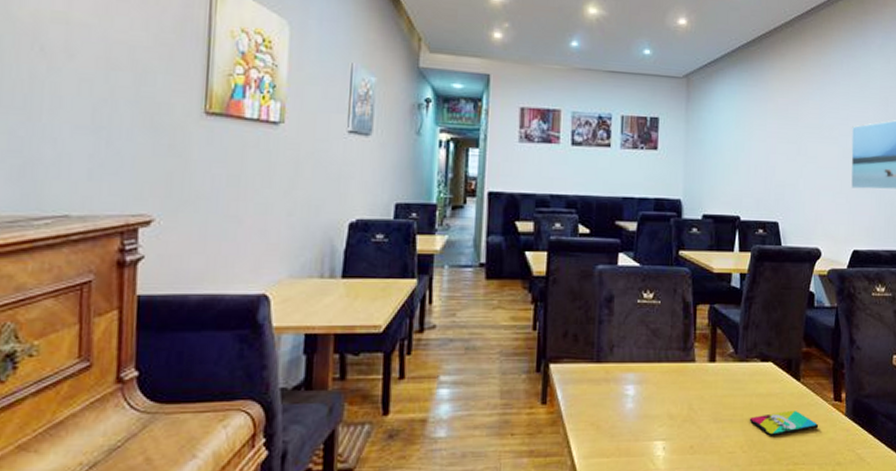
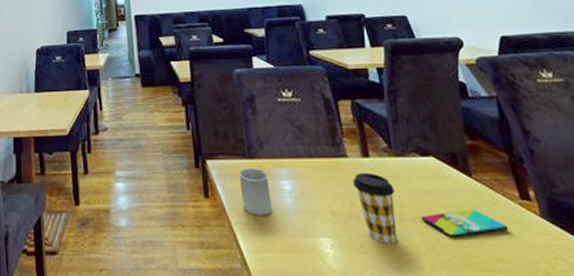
cup: none [582,372,614,421] -> present [239,168,273,215]
coffee cup: none [696,376,732,444] -> present [353,172,398,244]

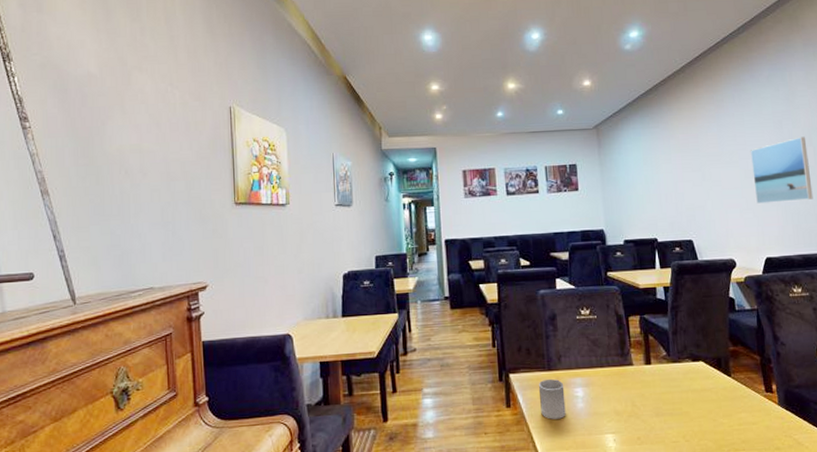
coffee cup: present [353,172,398,244] -> none [636,377,670,435]
smartphone: present [420,209,509,238] -> none [688,402,754,426]

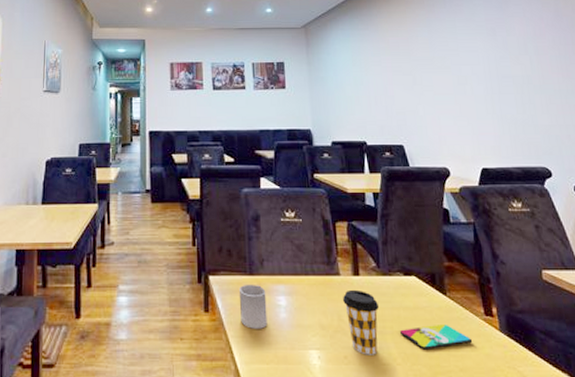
coffee cup: none [636,377,670,435] -> present [343,289,380,355]
smartphone: none [688,402,754,426] -> present [399,323,473,350]
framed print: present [751,136,813,204] -> none [463,45,531,111]

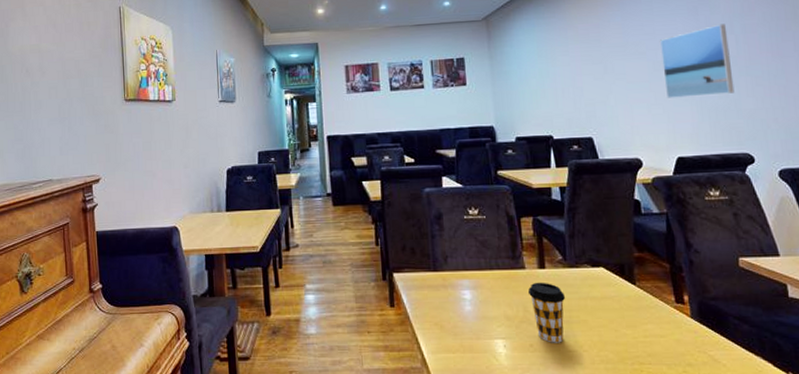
cup: present [240,284,268,329] -> none [424,279,453,321]
smartphone: present [399,323,473,350] -> none [586,312,663,337]
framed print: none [463,45,531,111] -> present [660,23,735,98]

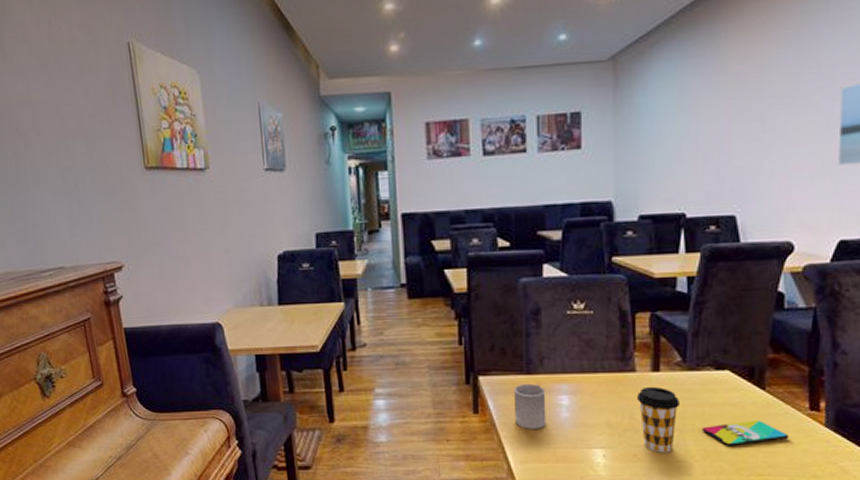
cup: none [424,279,453,321] -> present [515,383,546,429]
smartphone: none [586,312,663,337] -> present [701,419,790,446]

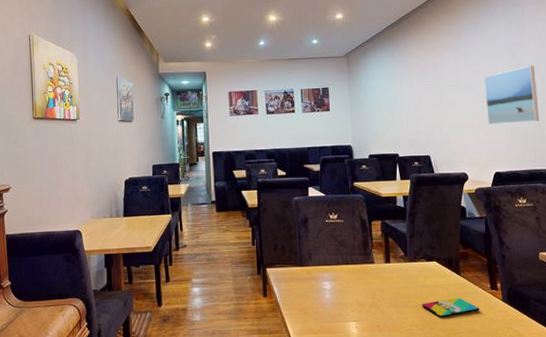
cup: present [515,383,546,429] -> none [292,273,315,308]
coffee cup: present [637,386,681,453] -> none [376,274,406,324]

